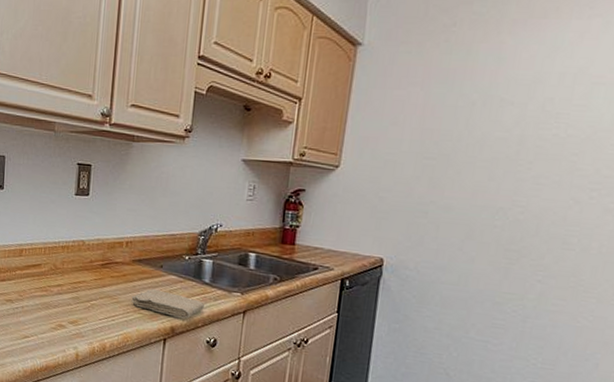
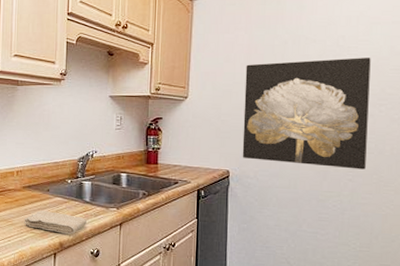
wall art: none [401,127,587,270] -> present [242,57,371,170]

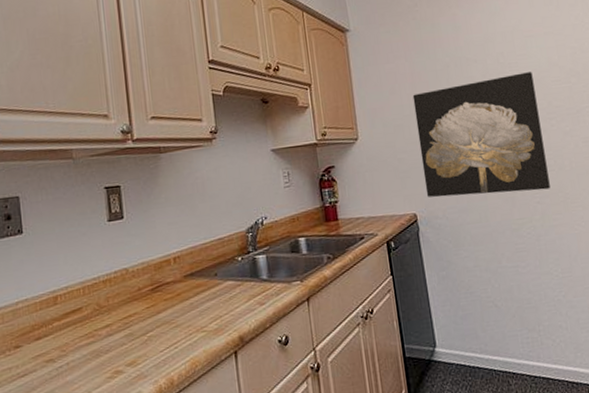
washcloth: present [24,211,87,234] -> none [191,299,268,326]

